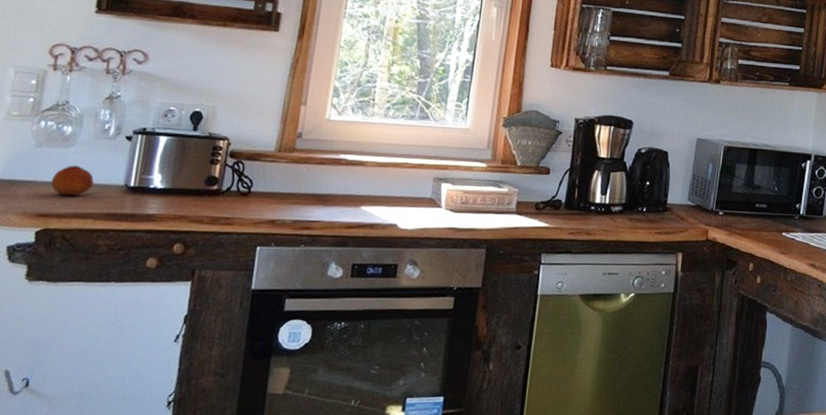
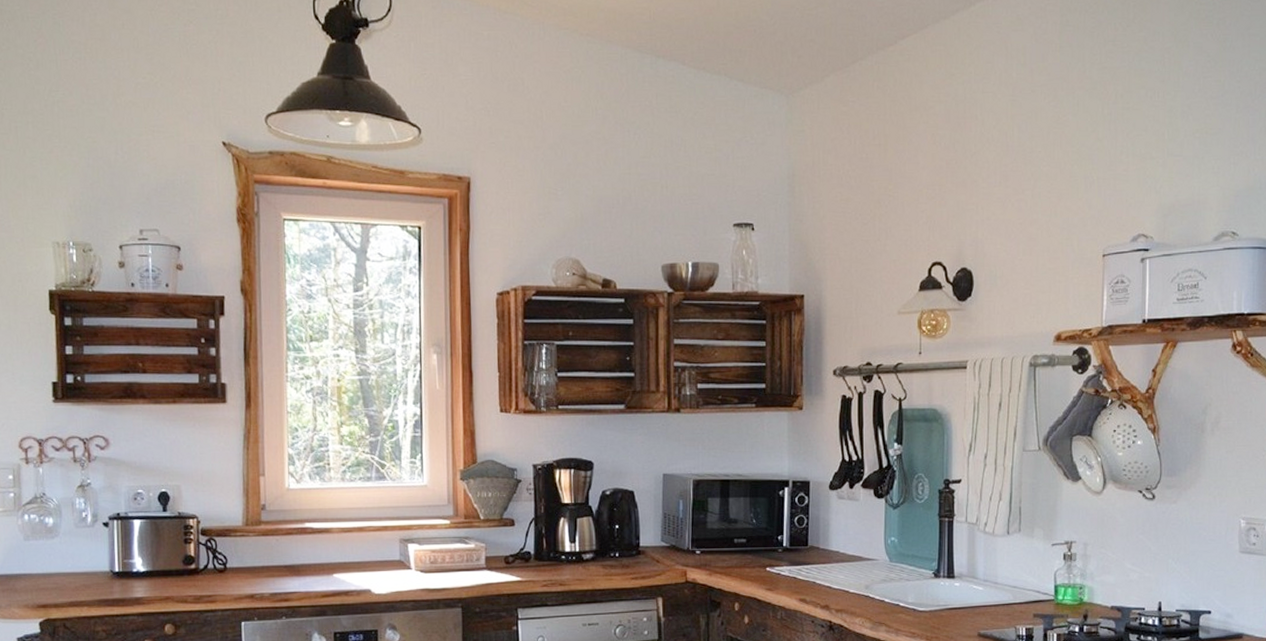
fruit: present [50,165,94,196] -> none [43,555,82,586]

